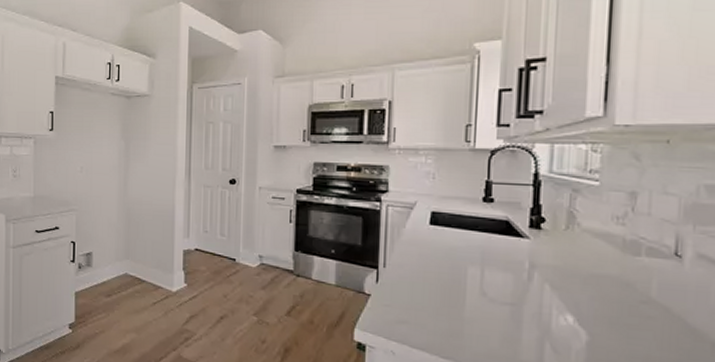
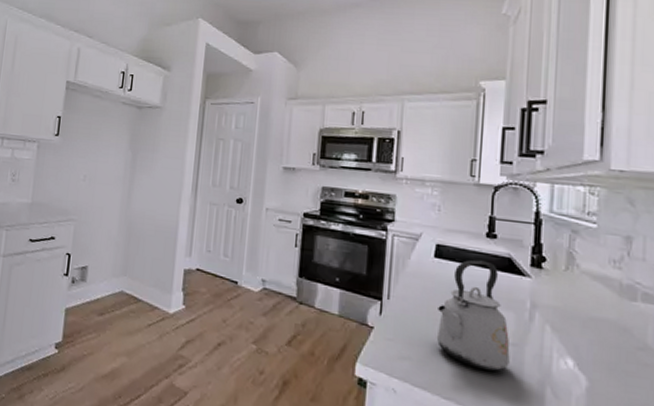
kettle: none [434,224,509,330] -> present [437,260,510,371]

